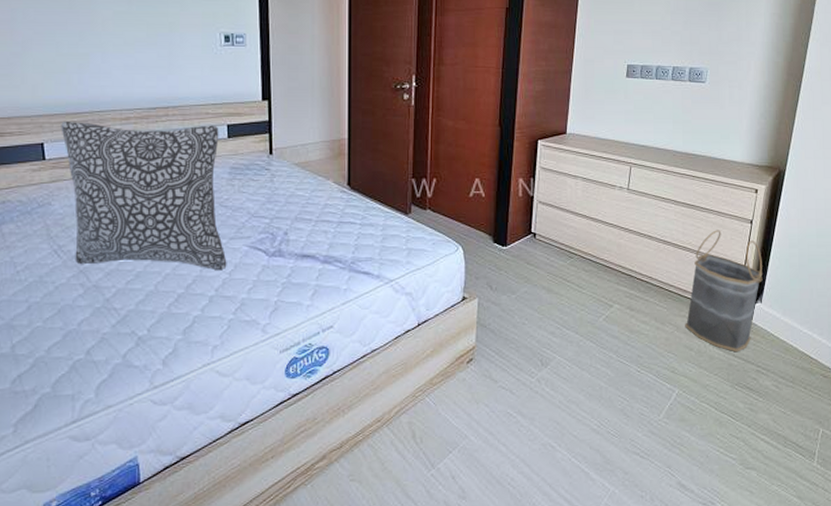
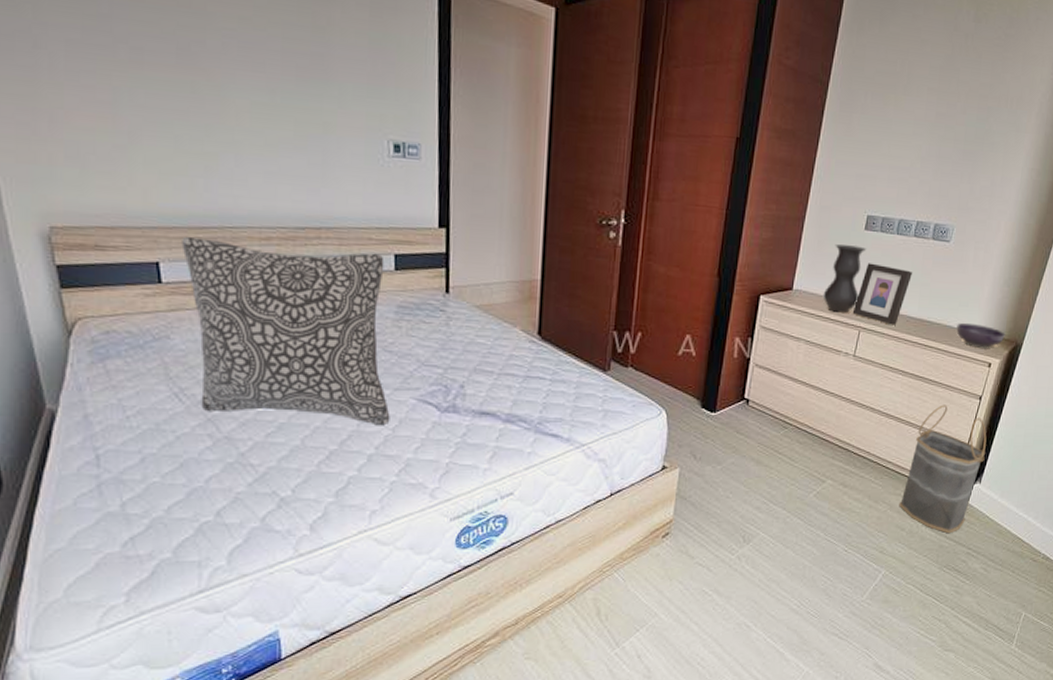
vase: none [594,92,630,152] -> present [823,244,867,314]
picture frame: none [622,106,674,160] -> present [852,263,912,325]
bowl: none [721,153,768,176] -> present [956,322,1005,348]

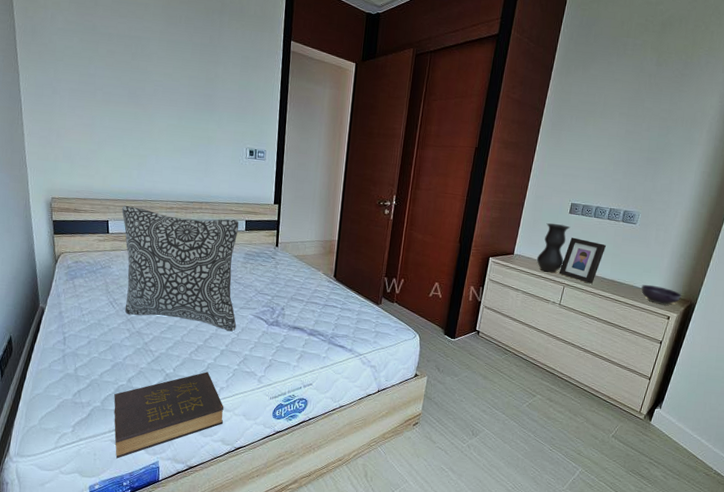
hardback book: none [194,490,380,635] -> present [114,372,224,459]
basket: present [899,405,987,534] -> none [593,345,666,446]

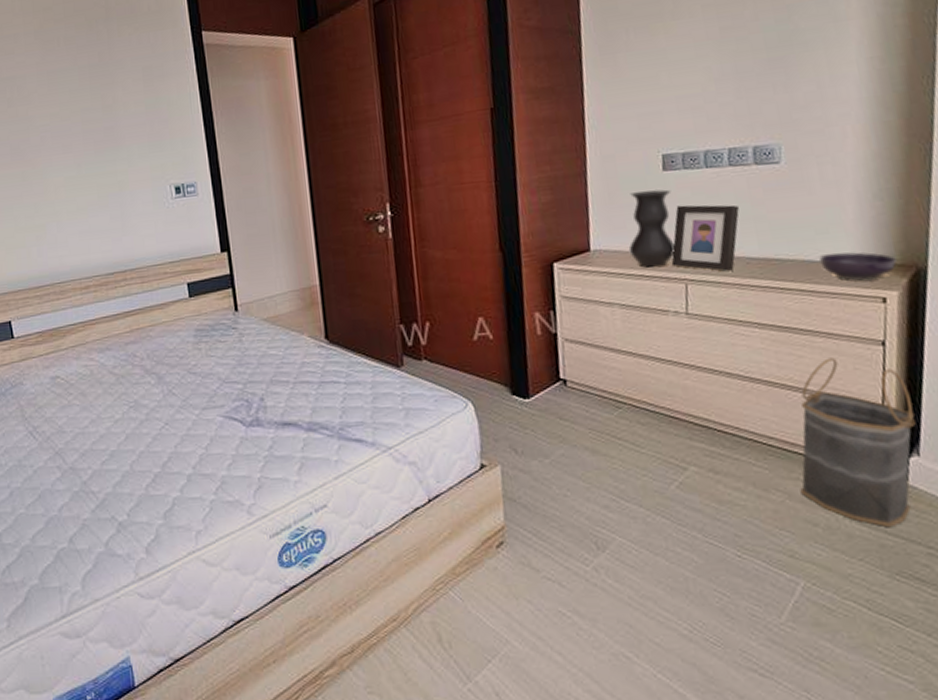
hardback book: present [114,372,224,459] -> none [54,511,210,660]
pillow: present [122,205,239,332] -> none [25,285,202,446]
basket: none [593,345,666,446] -> present [800,357,916,528]

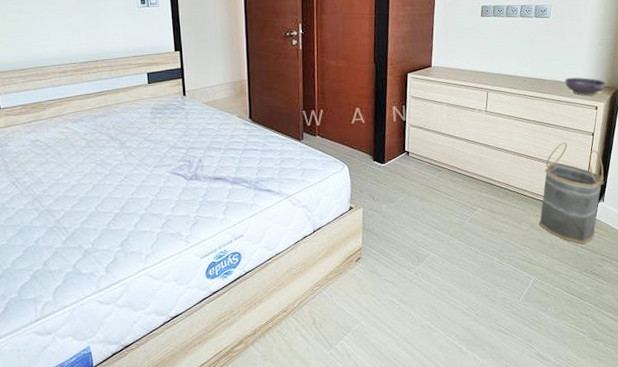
vase: present [628,189,676,268] -> none [455,29,485,81]
picture frame: present [671,204,740,272] -> none [480,40,523,85]

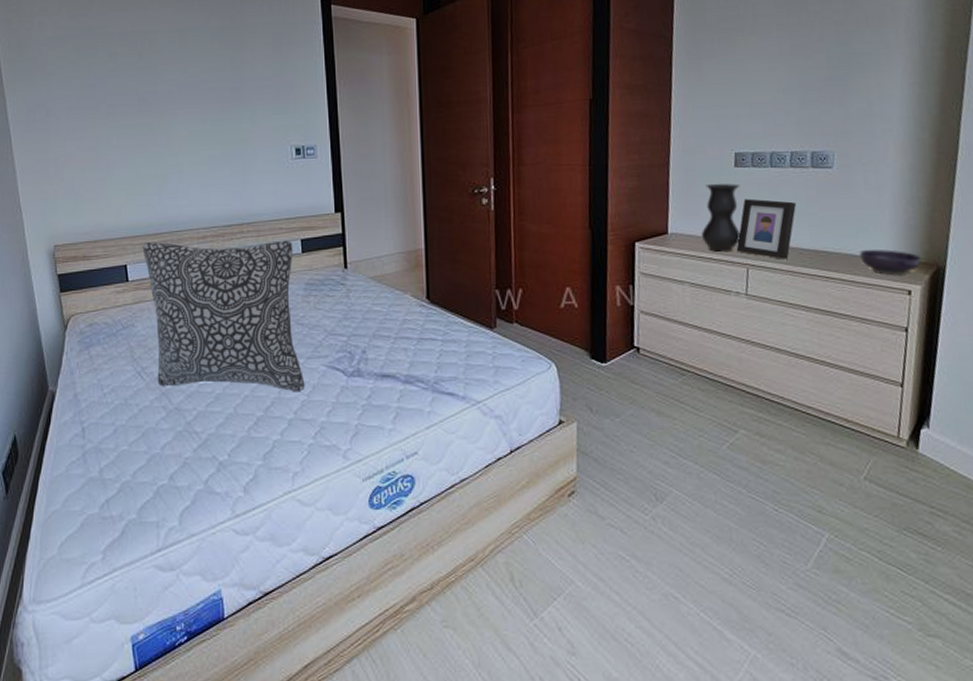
pillow: none [11,73,153,194] -> present [142,240,305,392]
vase: none [455,29,485,81] -> present [701,183,741,253]
picture frame: none [480,40,523,85] -> present [736,198,796,259]
basket: present [538,142,604,244] -> none [830,340,928,489]

